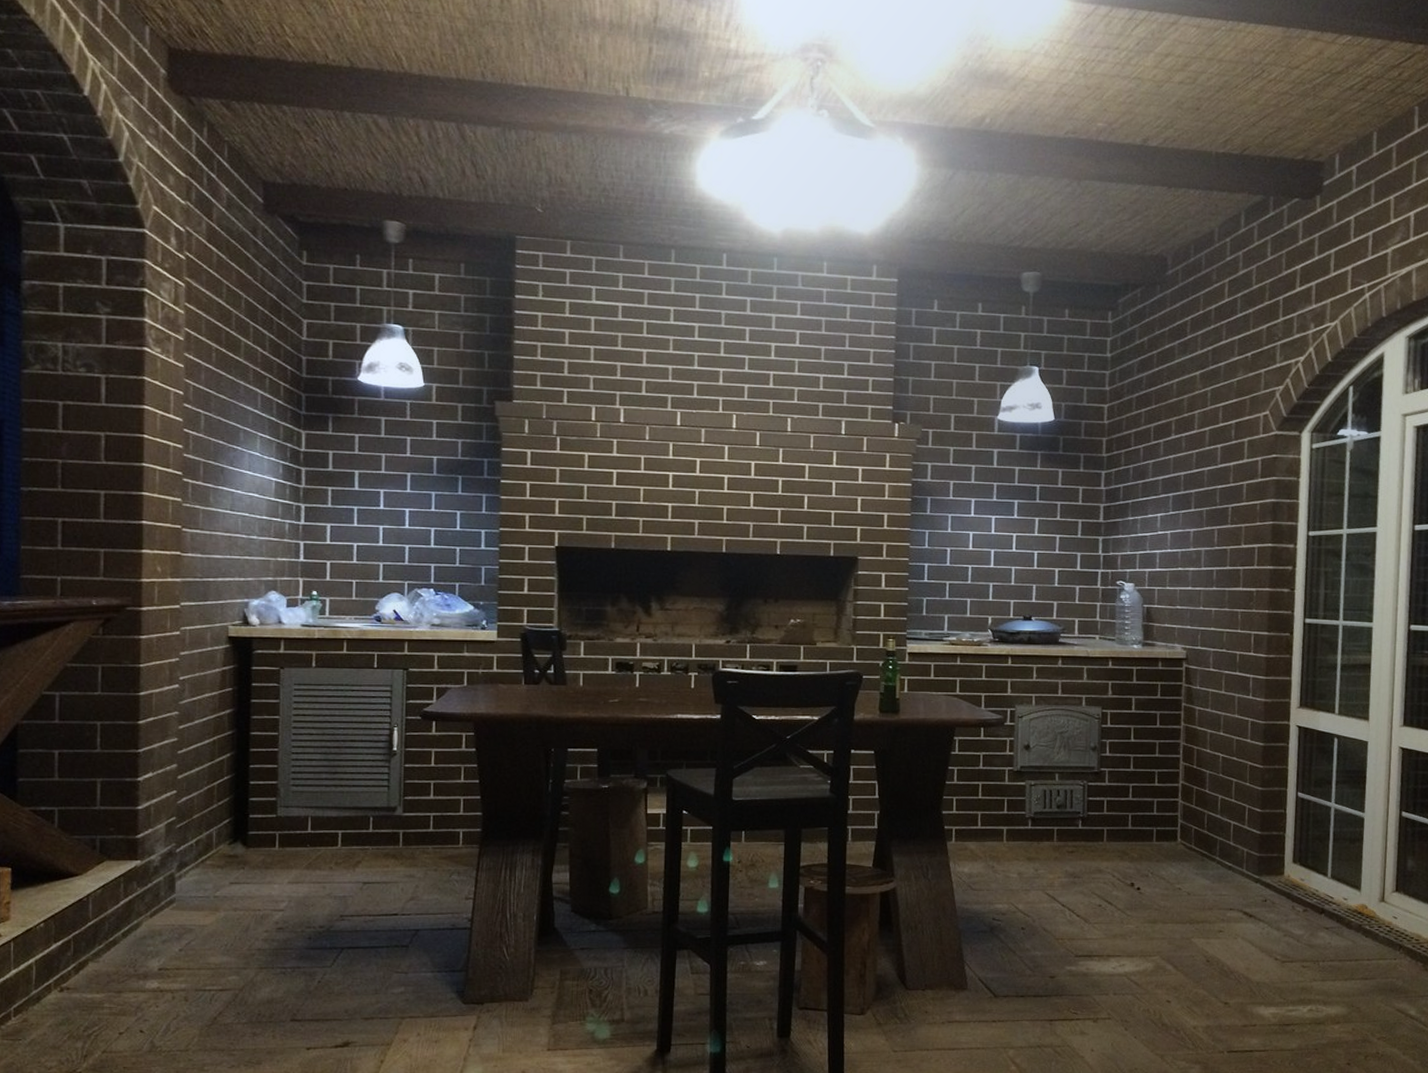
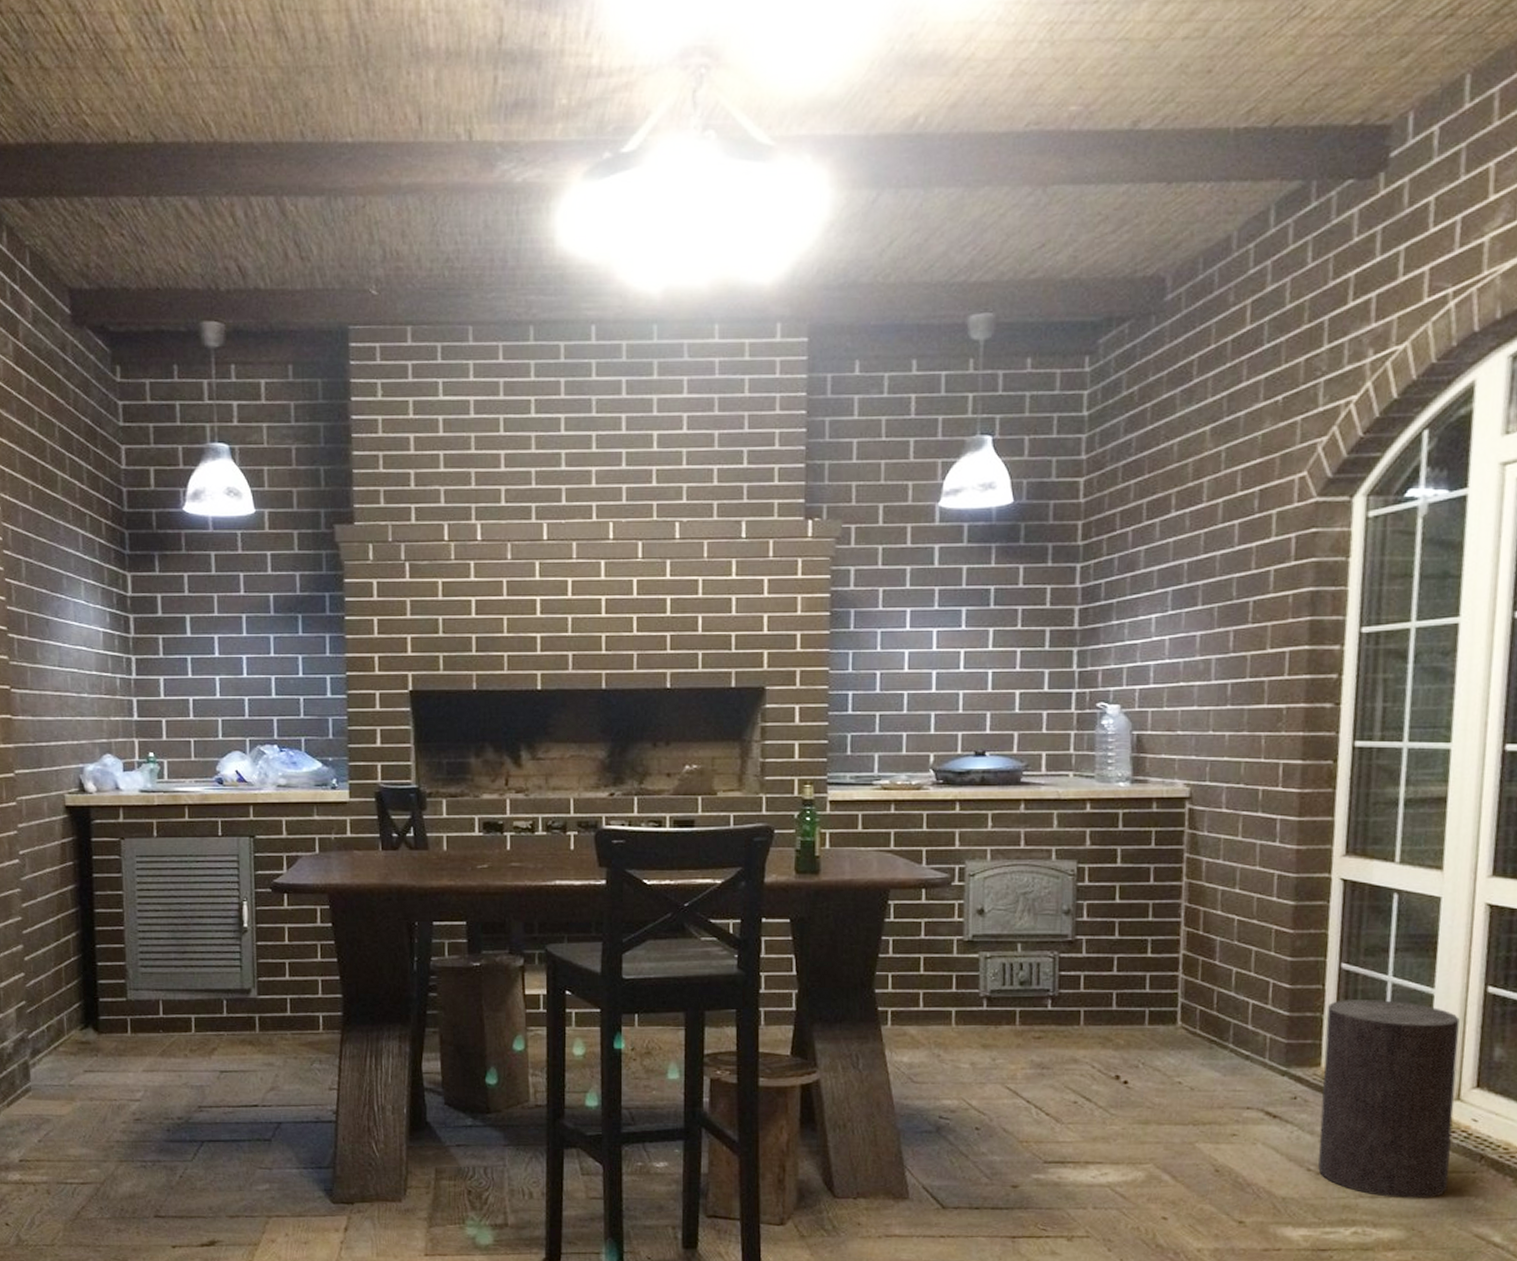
stool: none [1283,821,1383,982] -> present [1318,1000,1460,1199]

